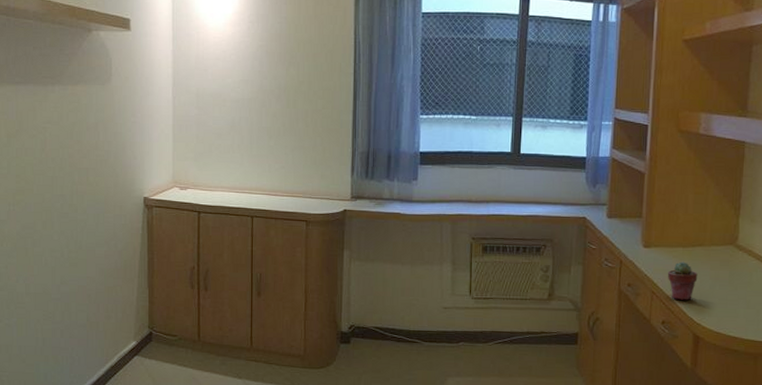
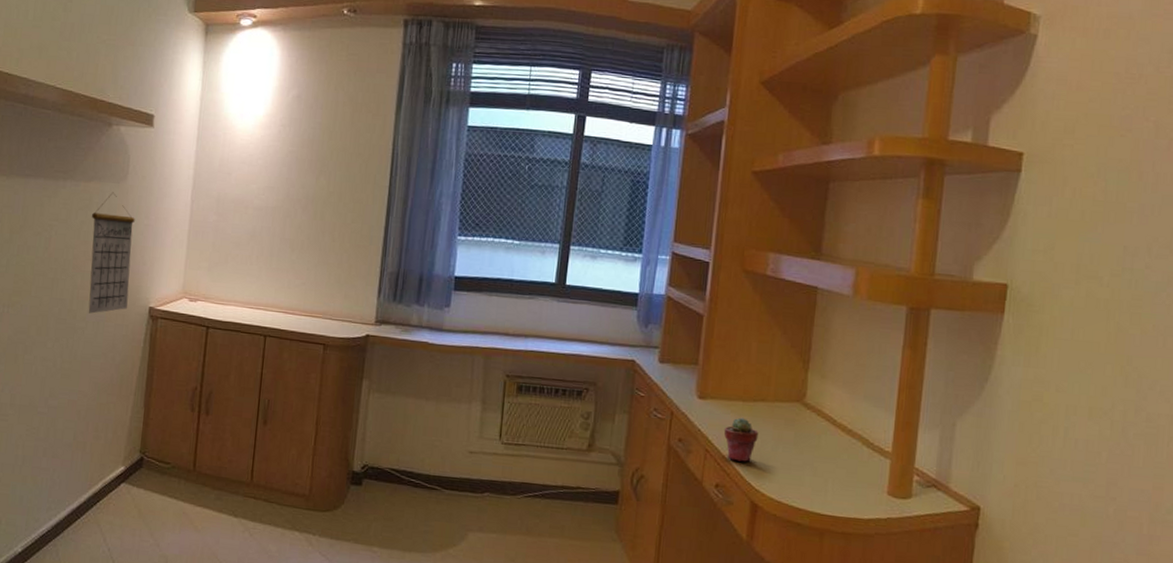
calendar: none [81,93,123,207] -> present [88,192,135,314]

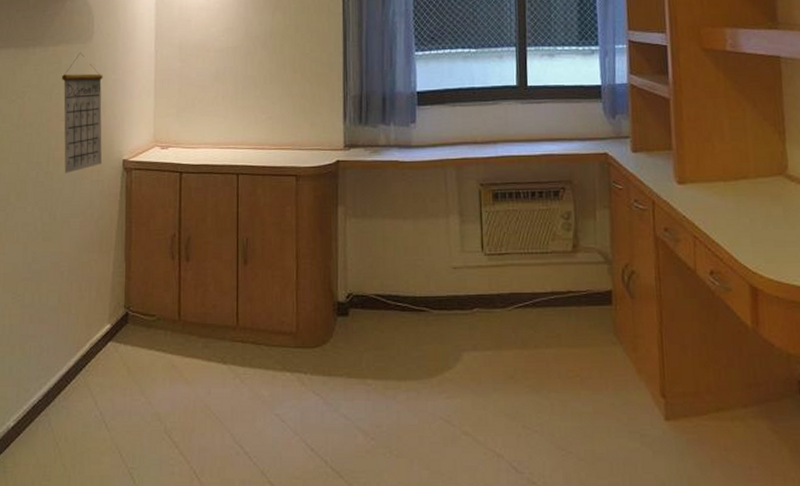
potted succulent: present [723,417,759,462] -> none [709,198,746,244]

